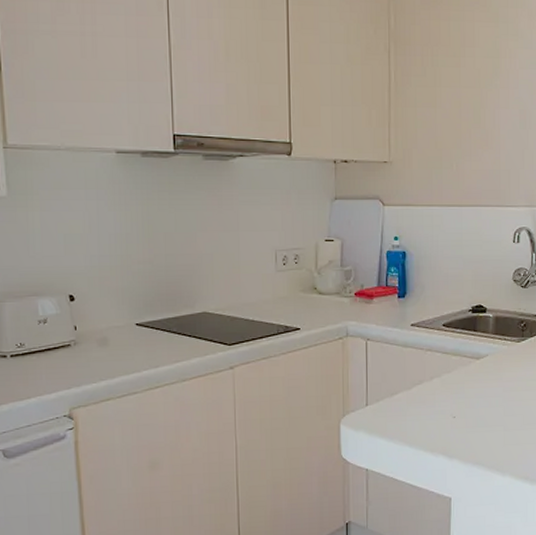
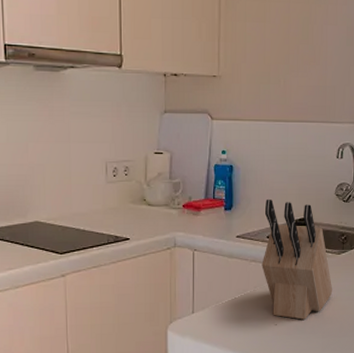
knife block: none [438,285,513,412] -> present [261,198,333,320]

